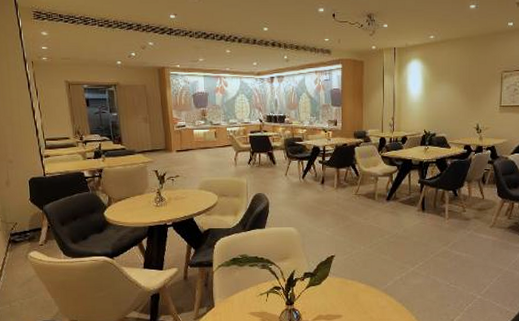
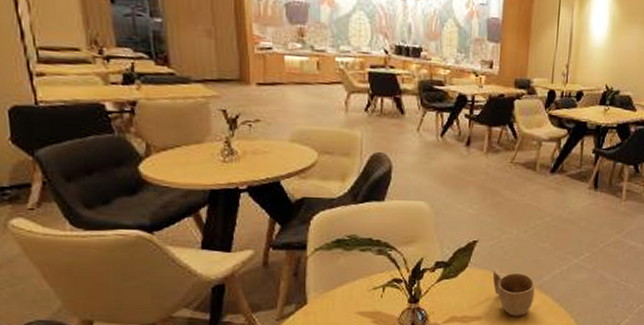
cup: none [347,276,382,315] -> present [492,268,535,316]

